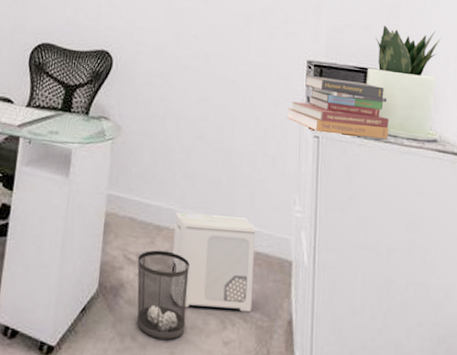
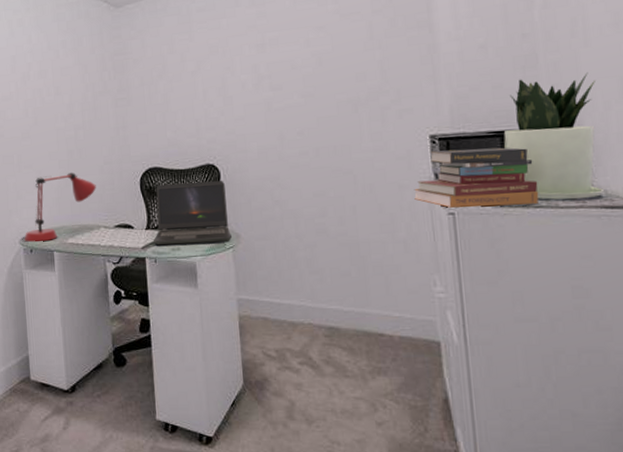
laptop computer: none [32,62,116,134] -> present [154,180,232,246]
waste bin: present [137,250,190,340] -> none [276,344,335,424]
paper shredder: present [171,212,256,313] -> none [308,305,403,395]

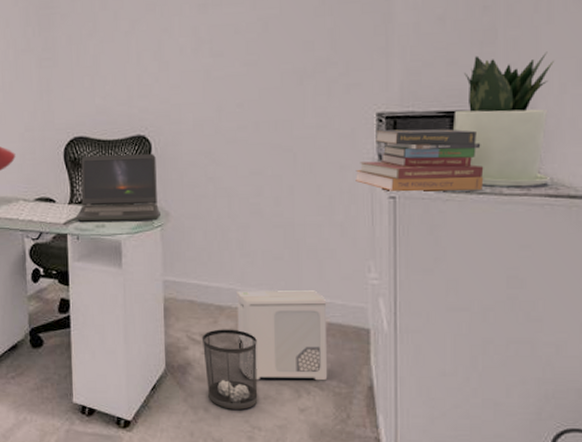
waste bin: none [276,344,335,424] -> present [201,329,258,410]
paper shredder: none [308,305,403,395] -> present [237,290,328,381]

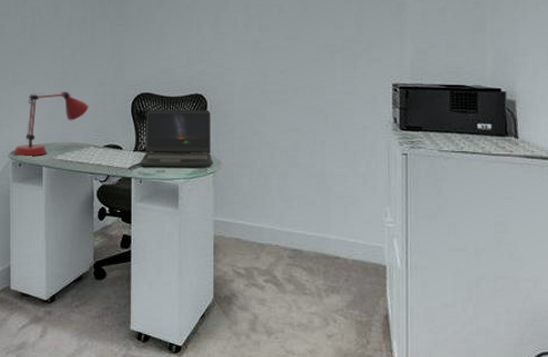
waste bin: present [201,329,258,410] -> none [245,264,292,336]
paper shredder: present [237,290,328,381] -> none [276,231,351,311]
books: present [355,129,484,192] -> none [375,98,477,151]
planter: present [452,51,554,187] -> none [452,41,529,149]

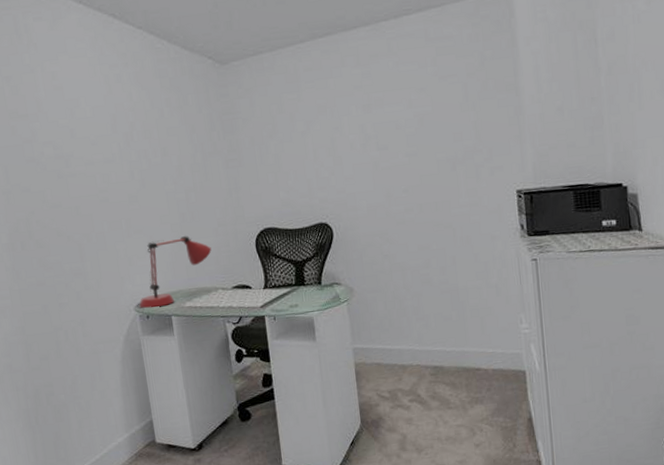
laptop computer: present [141,109,213,168] -> none [271,238,346,304]

